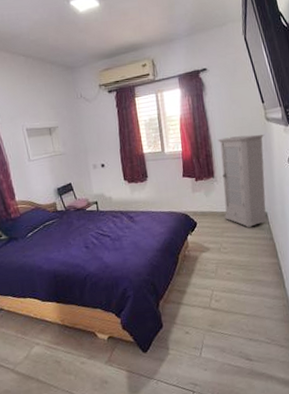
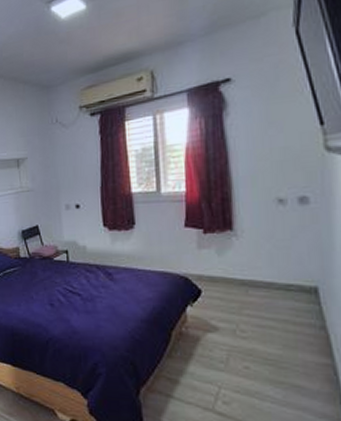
cabinet: present [217,134,268,228] -> none [241,171,322,308]

